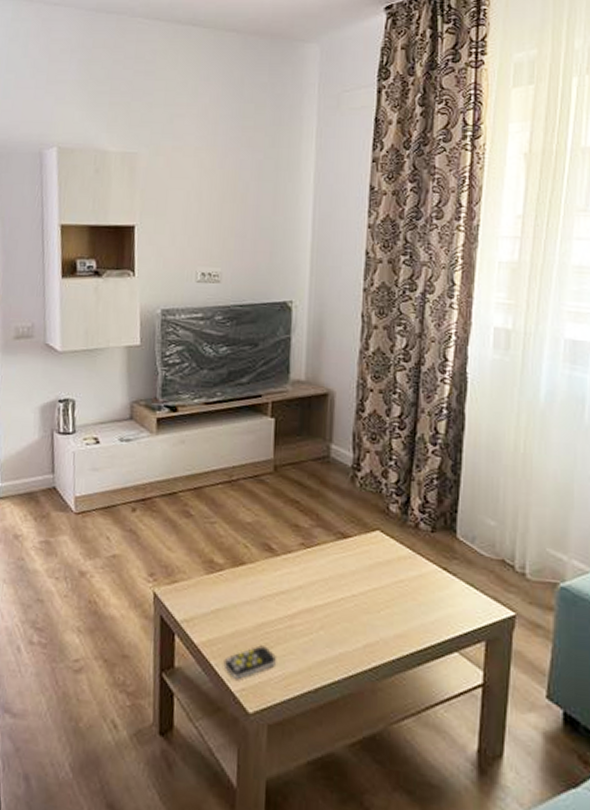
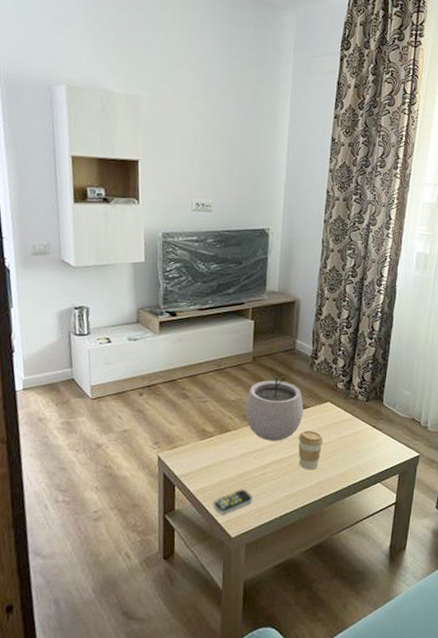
plant pot: none [264,486,344,582] -> present [245,371,304,441]
coffee cup: none [337,569,373,626] -> present [298,430,324,470]

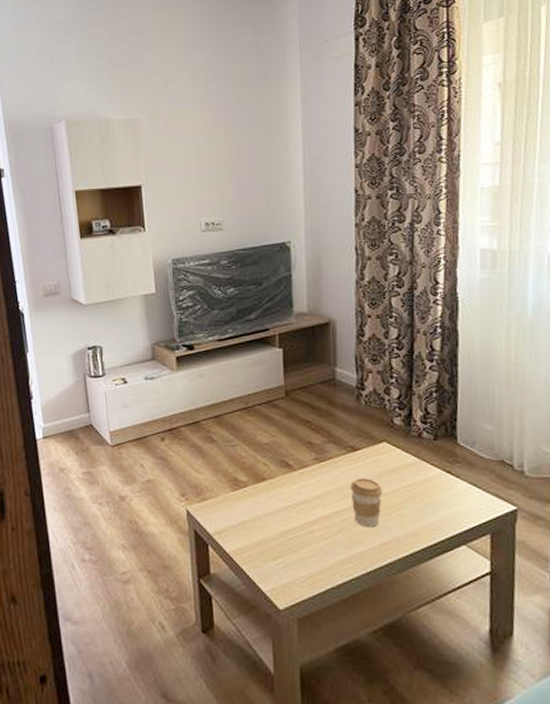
remote control: present [213,489,252,514] -> none [254,550,300,580]
plant pot: present [245,371,304,441] -> none [281,407,354,492]

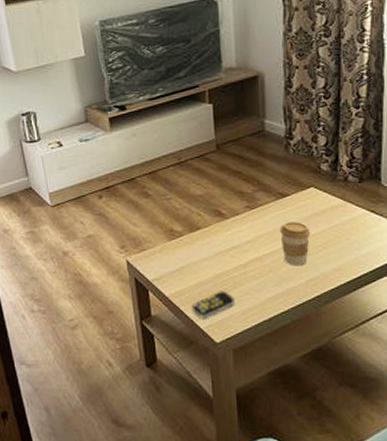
remote control: none [254,550,300,580] -> present [191,291,234,318]

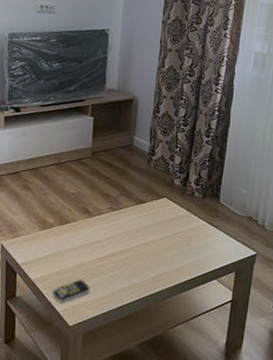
coffee cup: present [280,222,311,266] -> none [135,225,160,264]

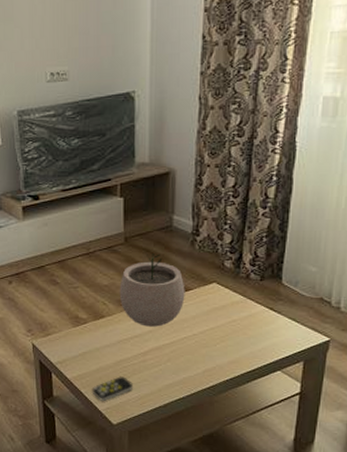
plant pot: none [84,166,141,235] -> present [119,252,185,327]

